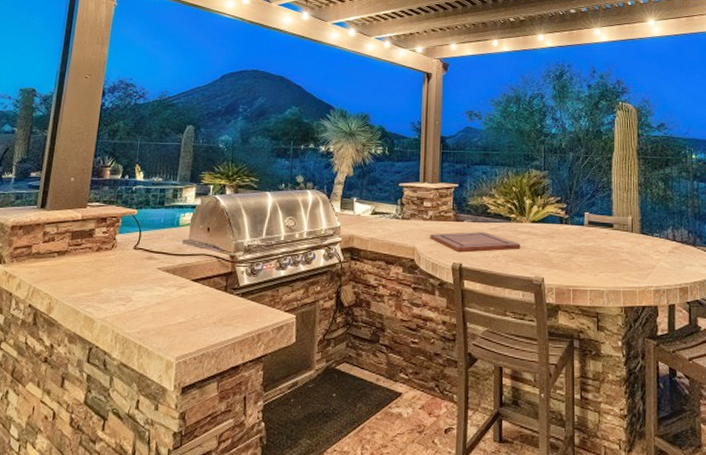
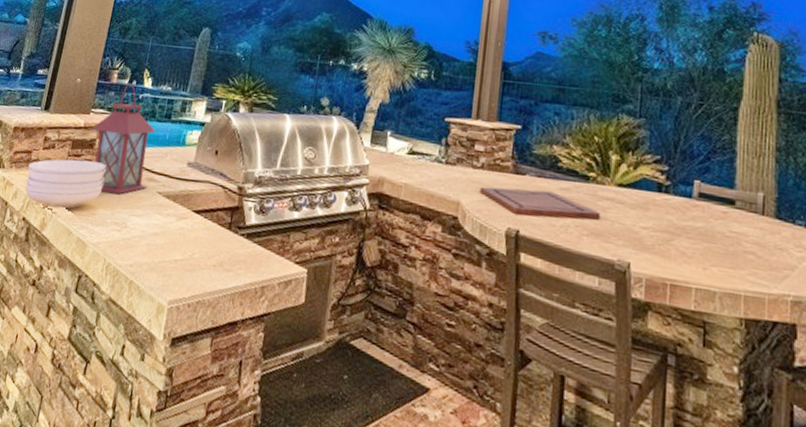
bowl: none [28,248,107,292] -> present [25,159,107,209]
lantern: none [88,179,151,273] -> present [90,84,156,194]

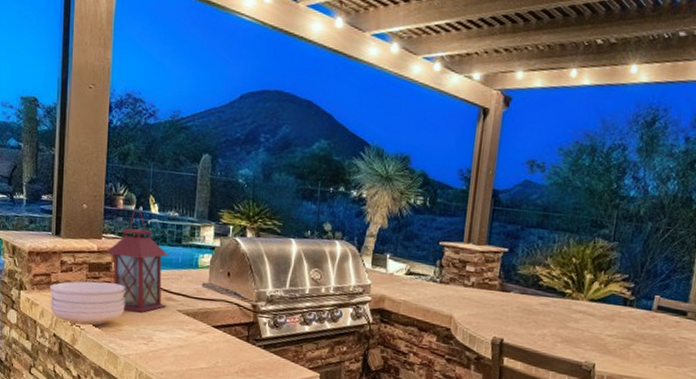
cutting board: present [480,186,601,221] -> none [470,302,574,330]

